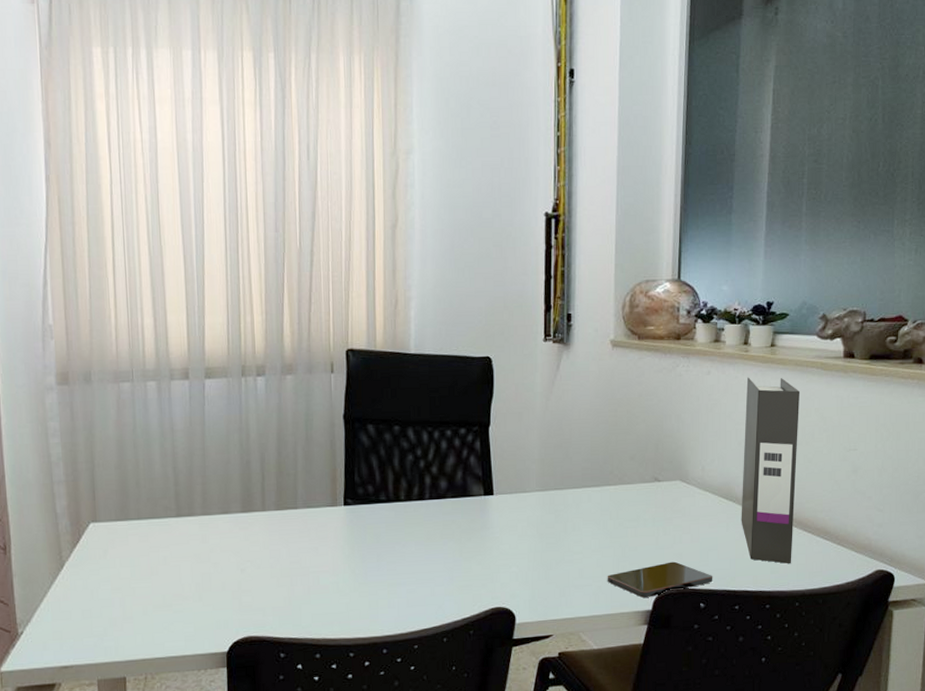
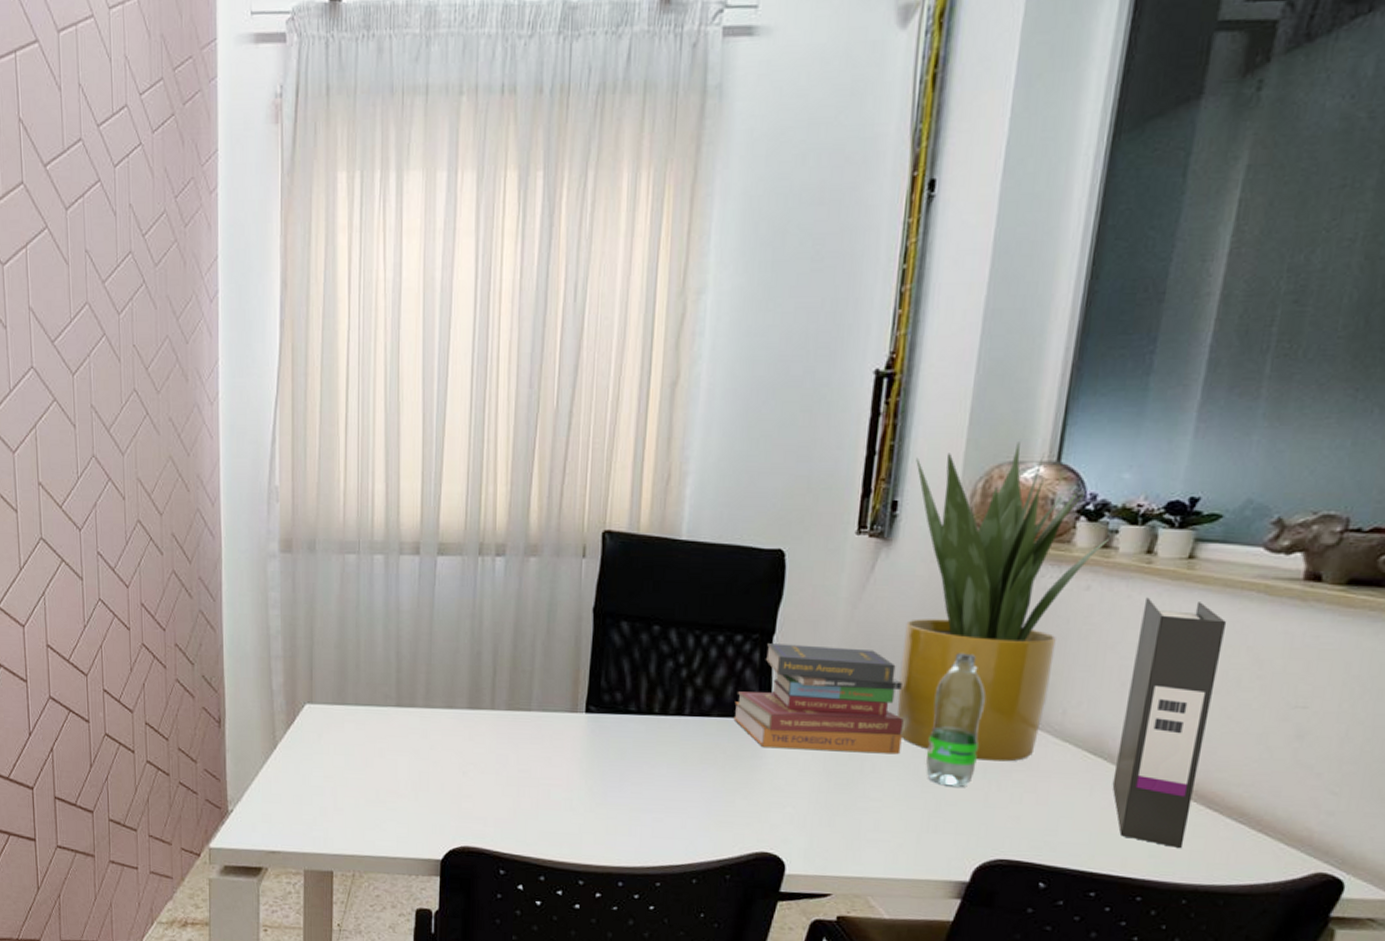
books: none [464,432,592,520] -> present [733,643,904,755]
planter: none [581,265,718,512] -> present [897,442,1109,762]
phone: present [607,561,713,598] -> none [911,825,1062,866]
bottle: none [612,429,648,536] -> present [926,653,986,787]

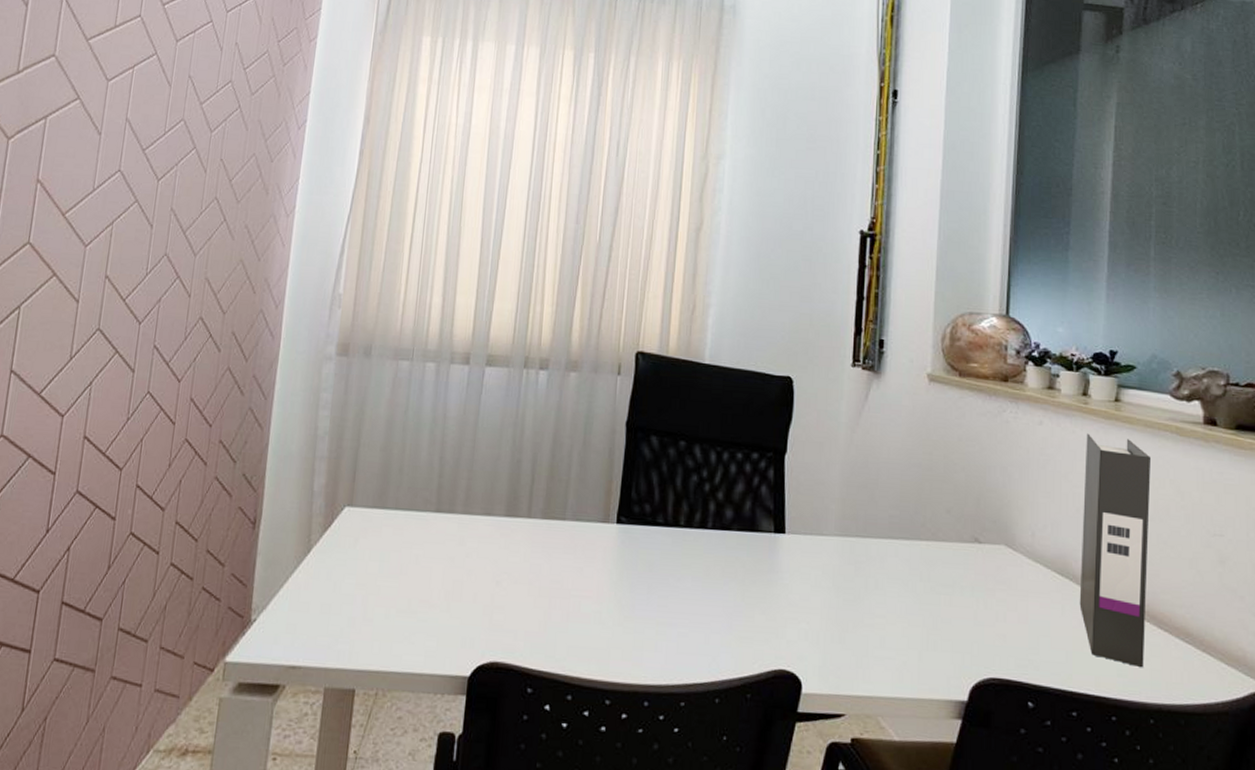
books: present [733,643,904,755] -> none [752,462,900,572]
planter: present [897,442,1109,762] -> none [894,296,1052,581]
bottle: present [926,653,986,787] -> none [922,477,967,605]

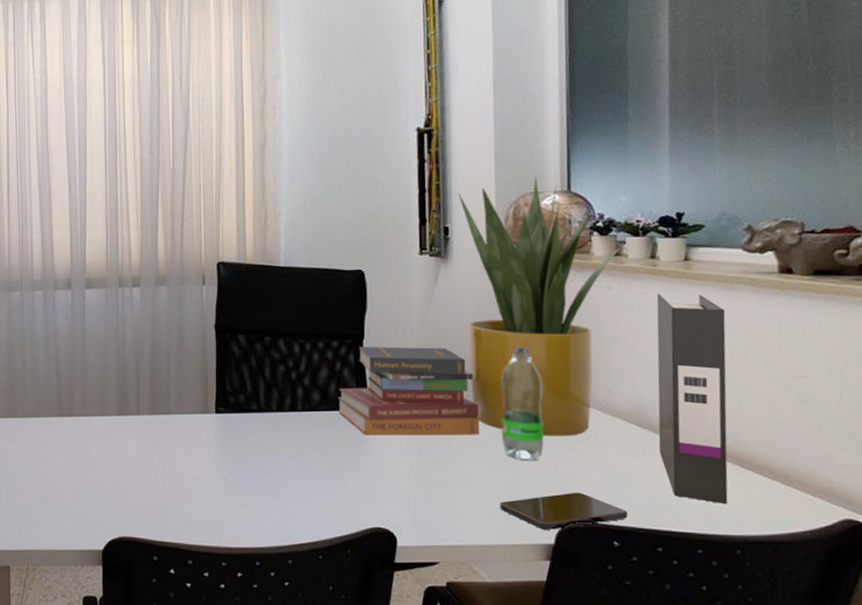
books: none [752,462,900,572] -> present [338,346,480,435]
planter: none [894,296,1052,581] -> present [458,177,619,436]
phone: none [914,643,1045,685] -> present [500,492,629,530]
bottle: none [922,477,967,605] -> present [501,346,544,460]

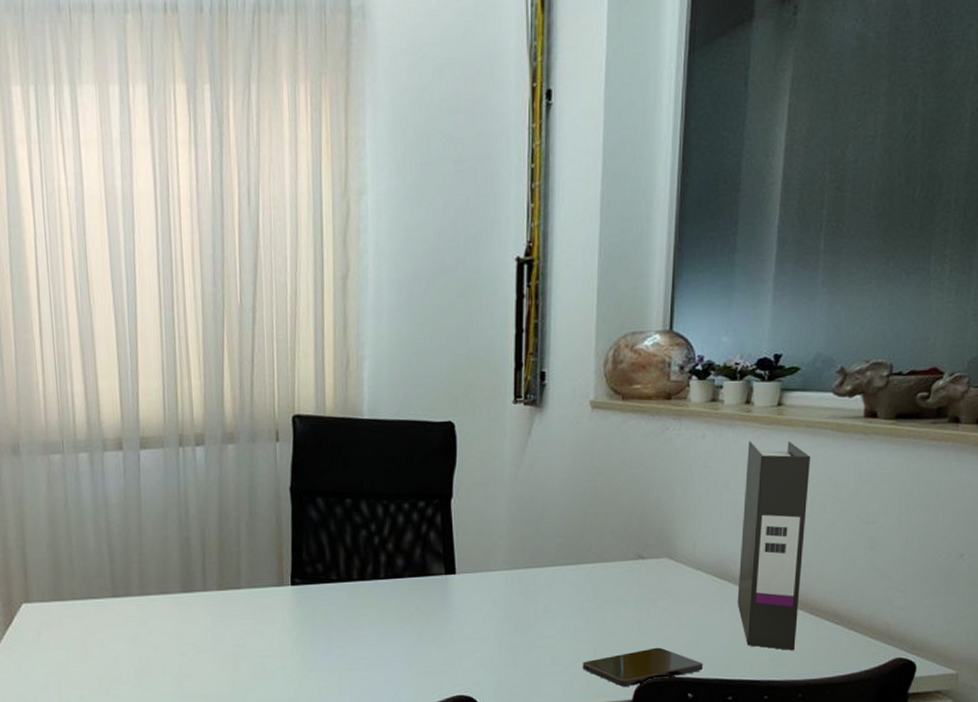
books: present [338,346,480,435] -> none [423,504,567,601]
planter: present [458,177,619,436] -> none [557,315,716,593]
bottle: present [501,346,544,460] -> none [589,501,631,619]

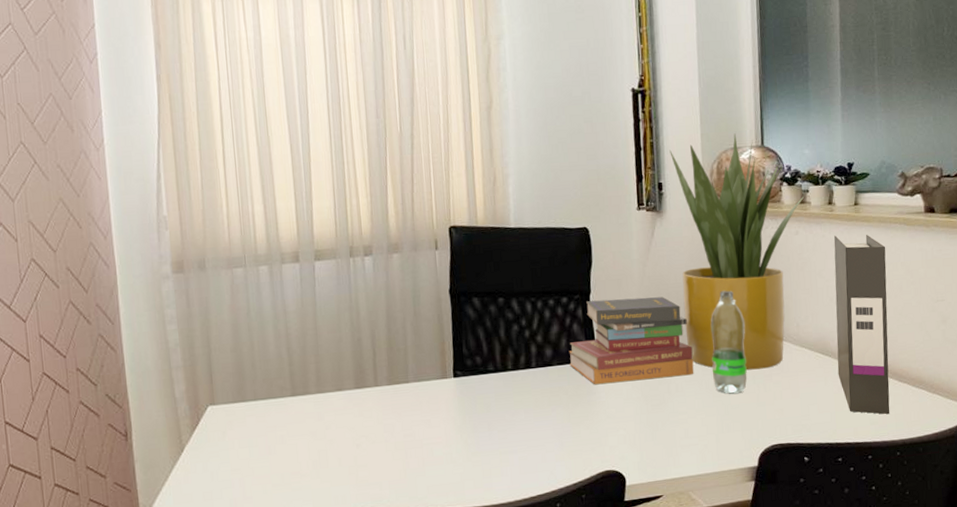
books: none [423,504,567,601] -> present [568,296,694,385]
planter: none [557,315,716,593] -> present [669,133,804,370]
phone: present [582,647,704,687] -> none [712,417,815,454]
bottle: none [589,501,631,619] -> present [710,290,747,394]

